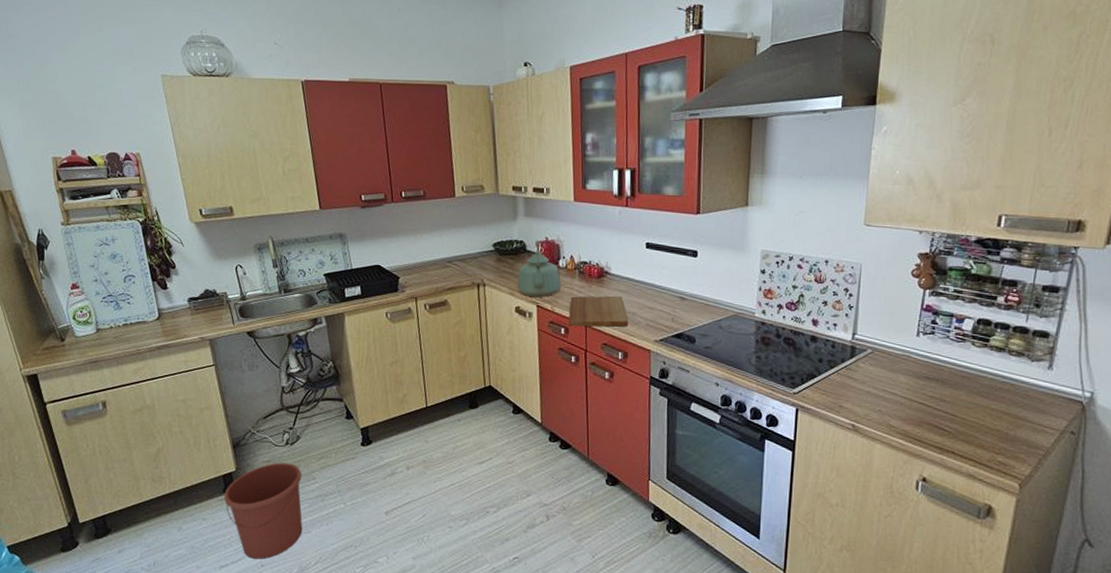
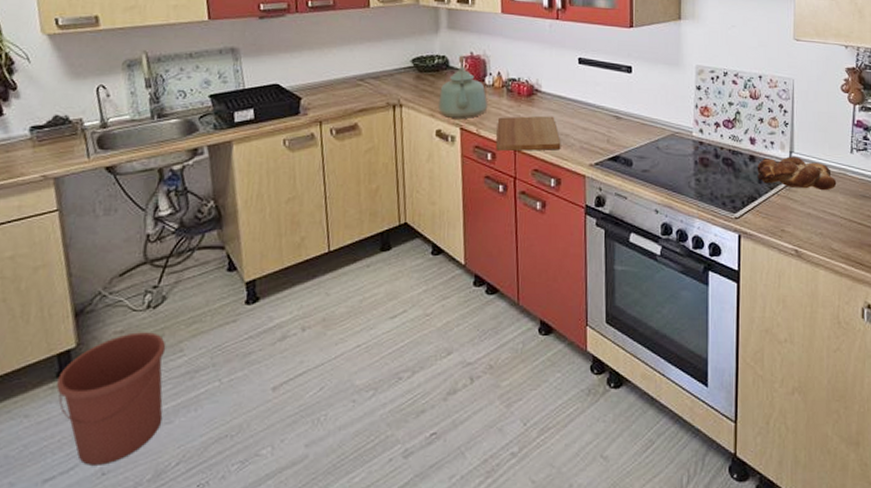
bread loaf: none [818,338,900,371] -> present [757,156,837,191]

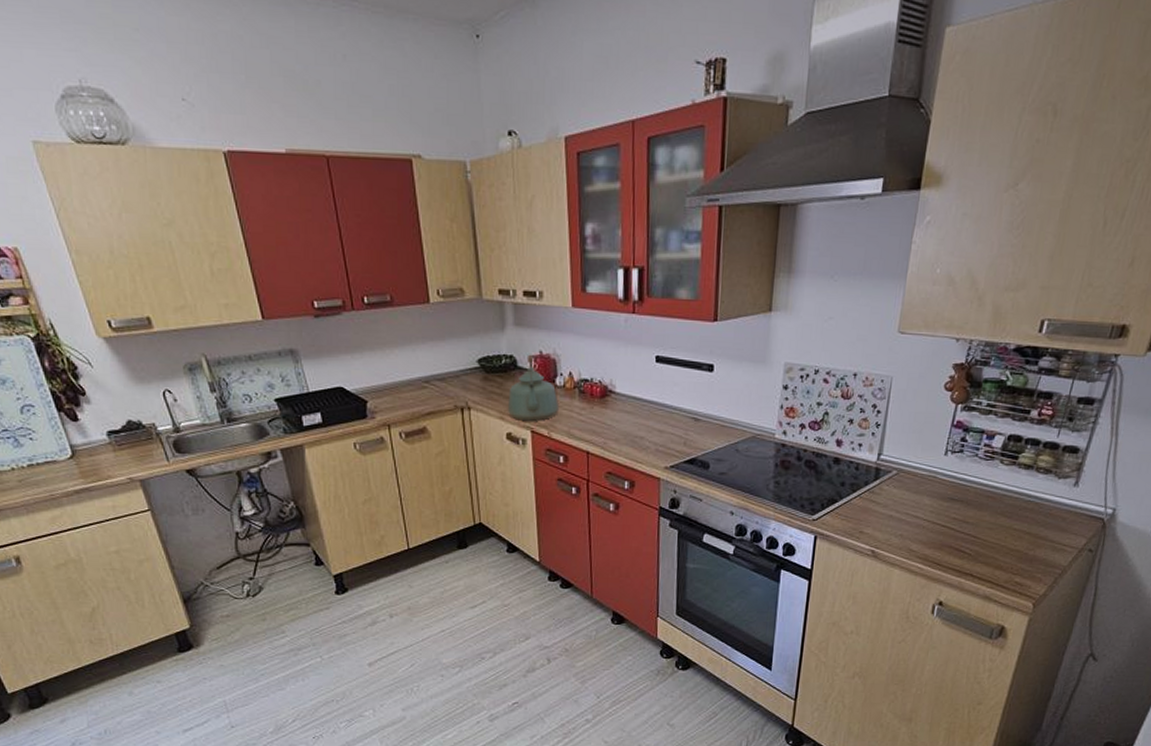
bucket: present [57,332,166,465] -> none [179,616,275,720]
cutting board: present [496,115,561,152] -> none [568,418,636,455]
bread loaf: present [757,156,837,191] -> none [840,459,925,494]

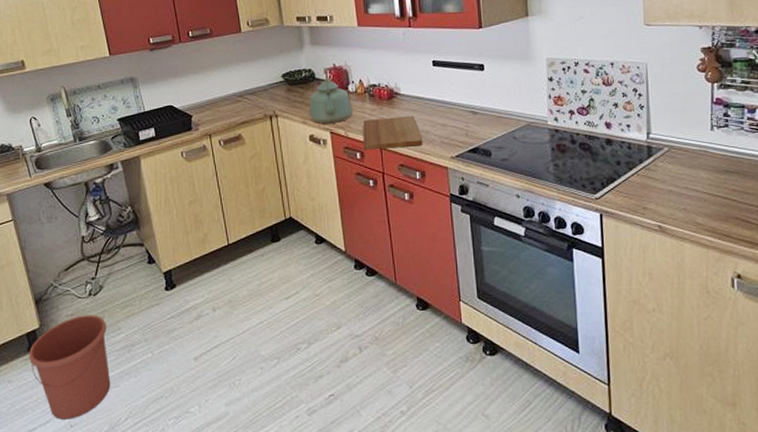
bucket: none [179,616,275,720] -> present [29,315,111,420]
cutting board: none [568,418,636,455] -> present [363,115,423,151]

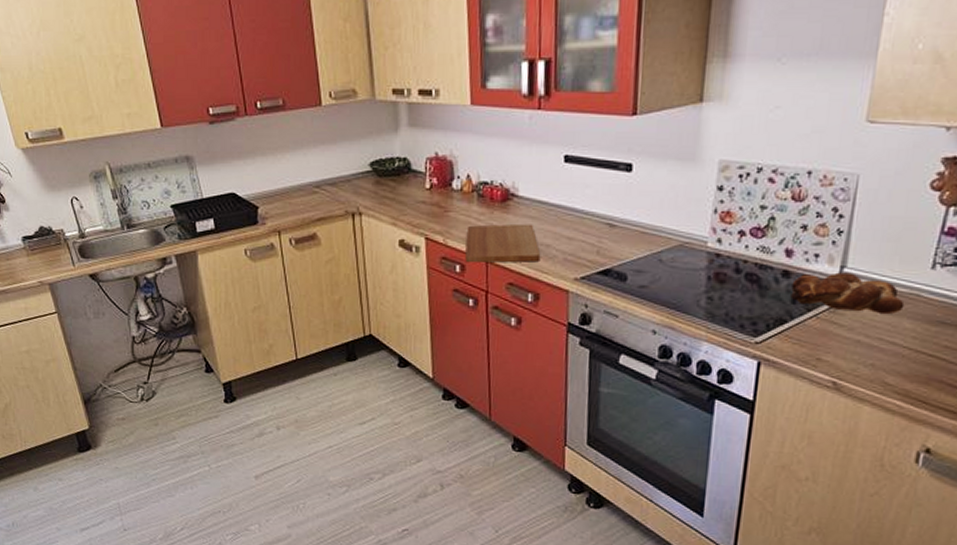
bucket: present [29,315,111,420] -> none [79,420,166,523]
kettle: present [309,67,354,124] -> none [401,156,456,227]
bread loaf: none [614,137,698,168] -> present [790,272,905,315]

